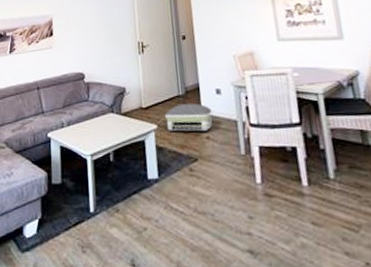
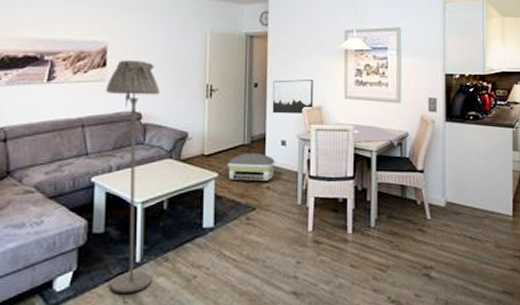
floor lamp: none [53,27,106,242] -> present [105,60,160,293]
wall art: none [200,26,245,63] -> present [272,79,314,114]

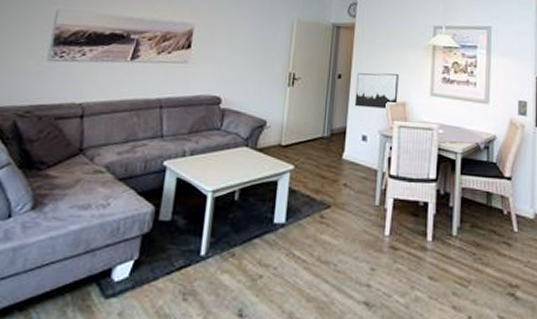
floor lamp: present [105,60,160,293] -> none [170,43,242,289]
air purifier: present [227,152,275,182] -> none [304,146,354,178]

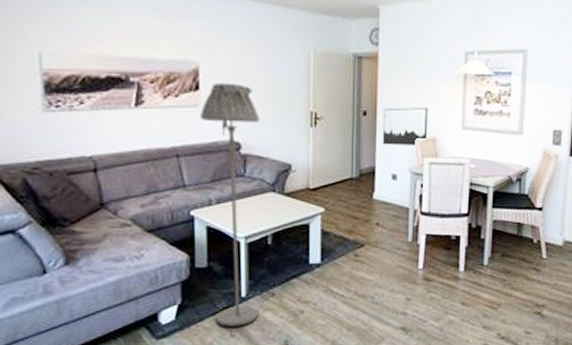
floor lamp: none [170,43,242,289] -> present [199,83,260,327]

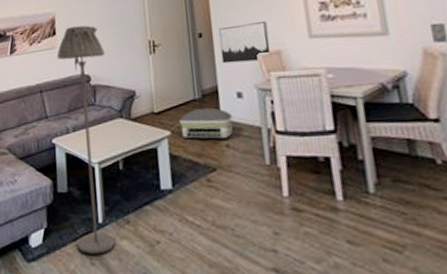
air purifier: none [333,187,385,218] -> present [178,107,233,139]

